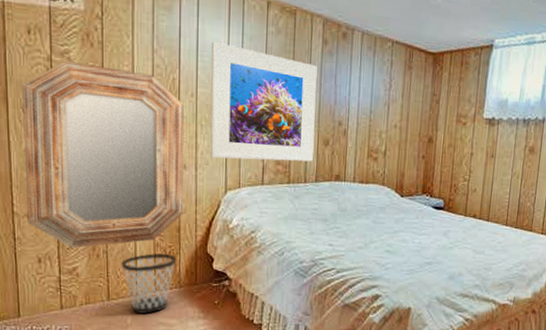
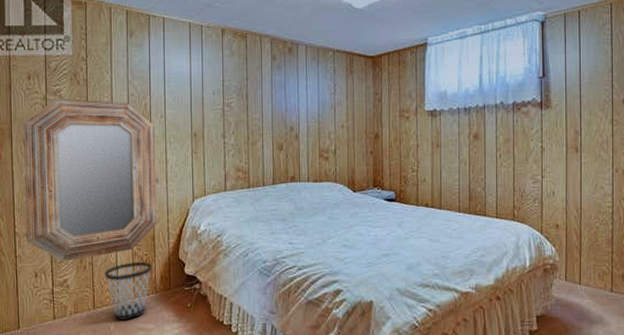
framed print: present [210,41,317,162] -> none [177,68,270,171]

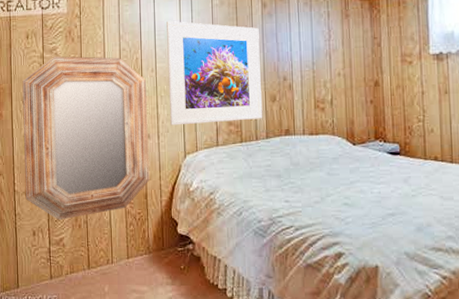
wastebasket: present [103,262,152,321] -> none [98,221,145,282]
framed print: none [177,68,270,171] -> present [166,20,263,126]

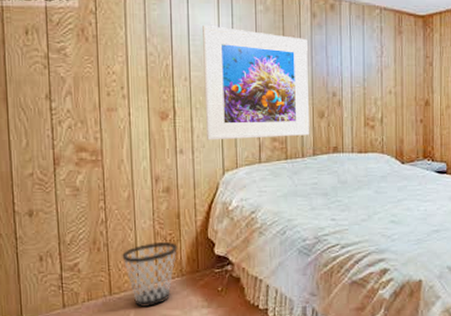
home mirror: present [22,56,150,220] -> none [21,58,182,243]
wastebasket: none [98,221,145,282] -> present [121,242,177,308]

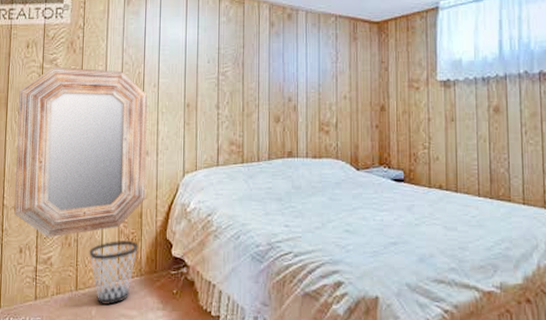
home mirror: none [21,58,182,243] -> present [14,67,148,238]
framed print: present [203,24,310,140] -> none [169,36,266,143]

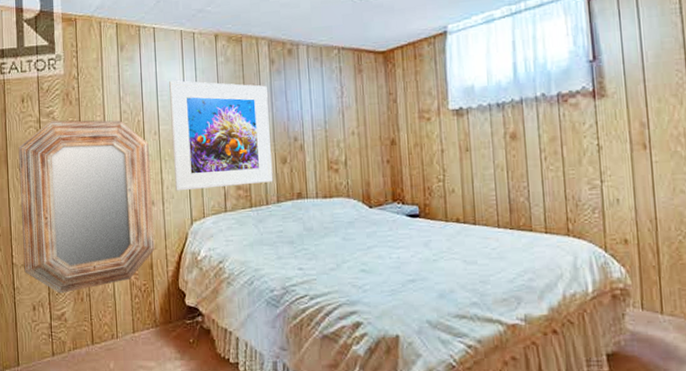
wastebasket: present [88,241,138,306] -> none [101,293,151,358]
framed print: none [169,36,266,143] -> present [169,80,274,191]

